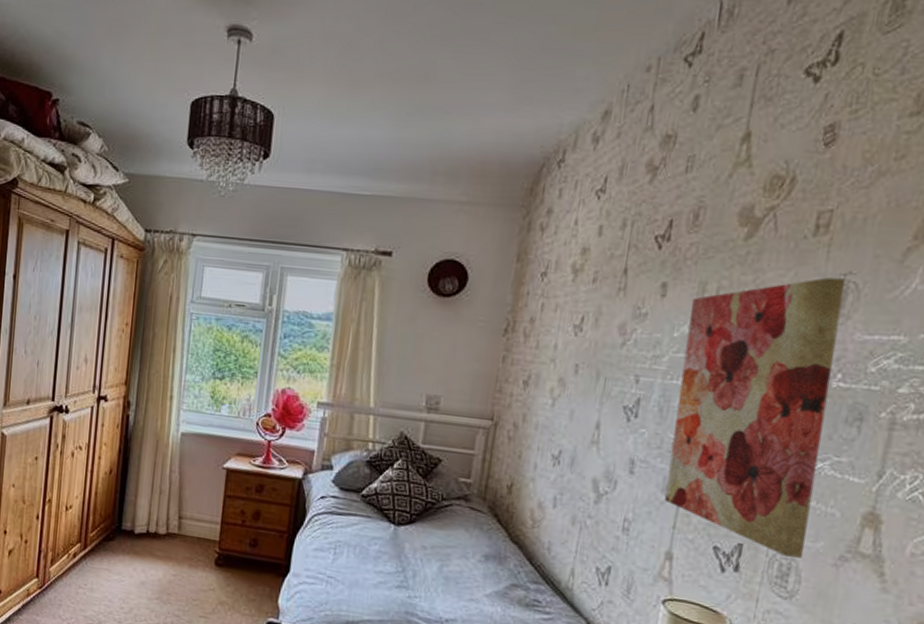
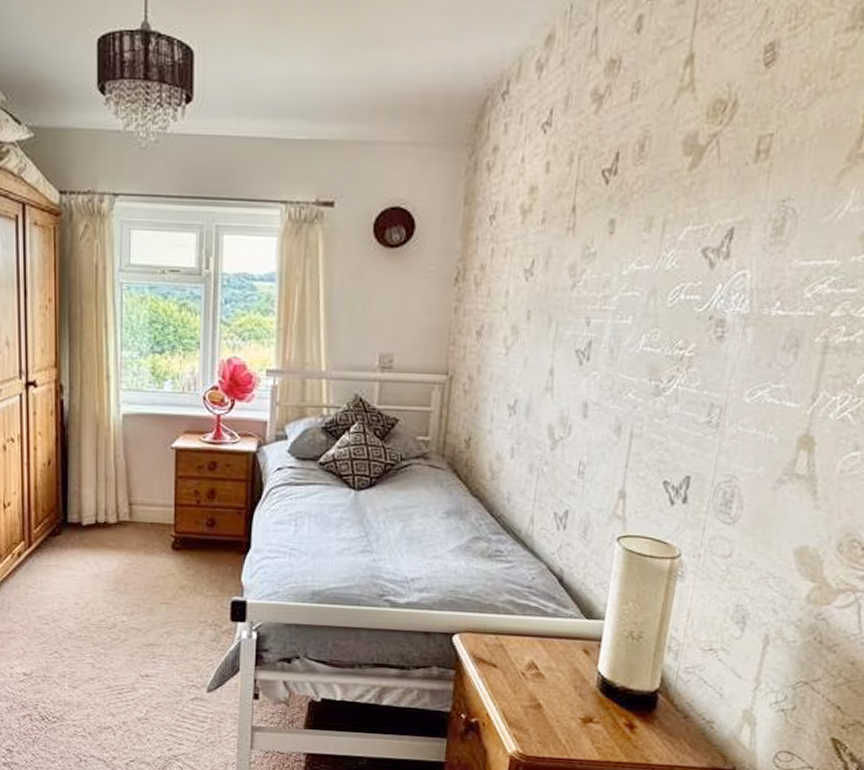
wall art: present [664,277,846,559] -> none [616,205,785,485]

